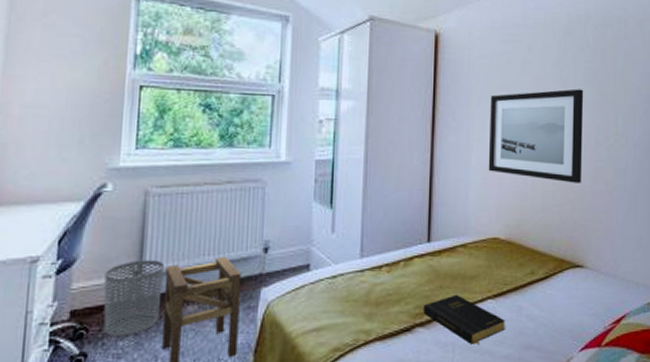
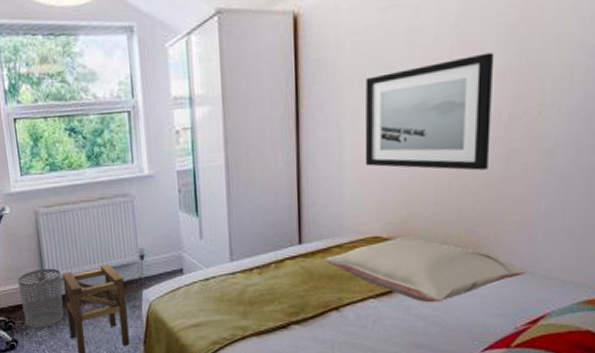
book: present [423,294,505,345] -> none [298,294,390,343]
pillow: none [449,239,611,304] -> present [324,236,527,303]

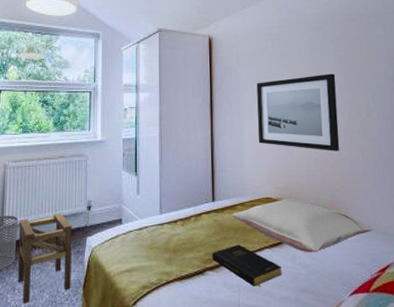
book: none [298,294,390,343] -> present [212,244,282,287]

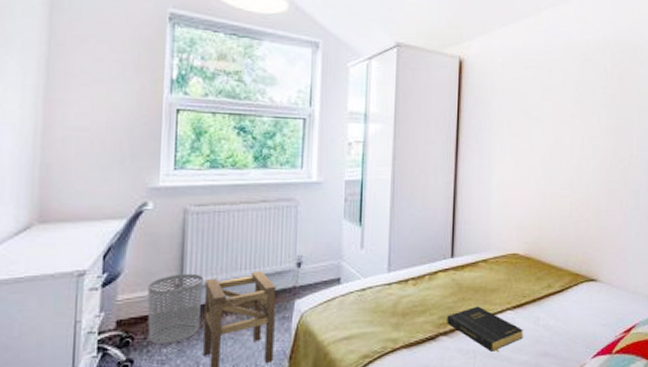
pillow: present [231,199,374,253] -> none [472,255,623,314]
wall art: present [256,73,340,151] -> none [509,113,601,203]

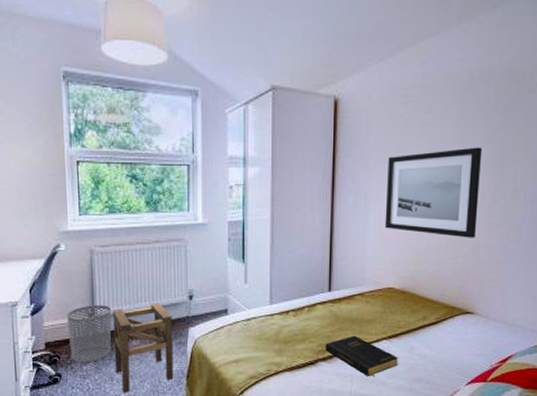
wall art: none [509,113,601,203] -> present [385,147,483,238]

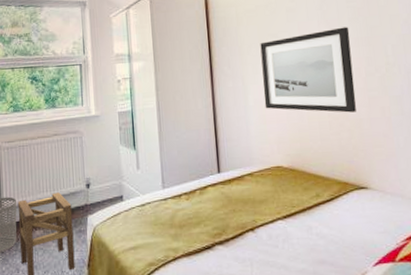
book: present [325,335,398,377] -> none [220,216,297,261]

